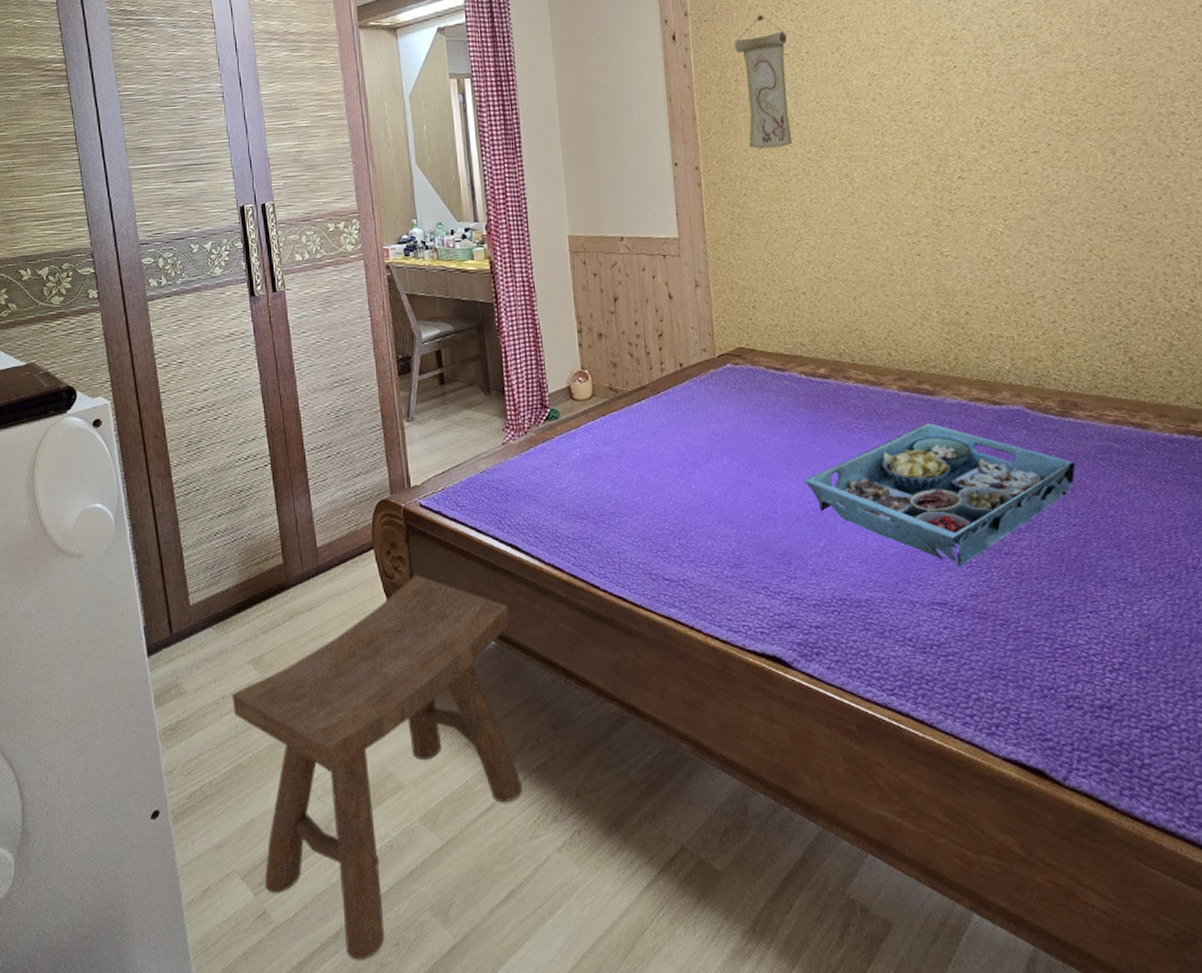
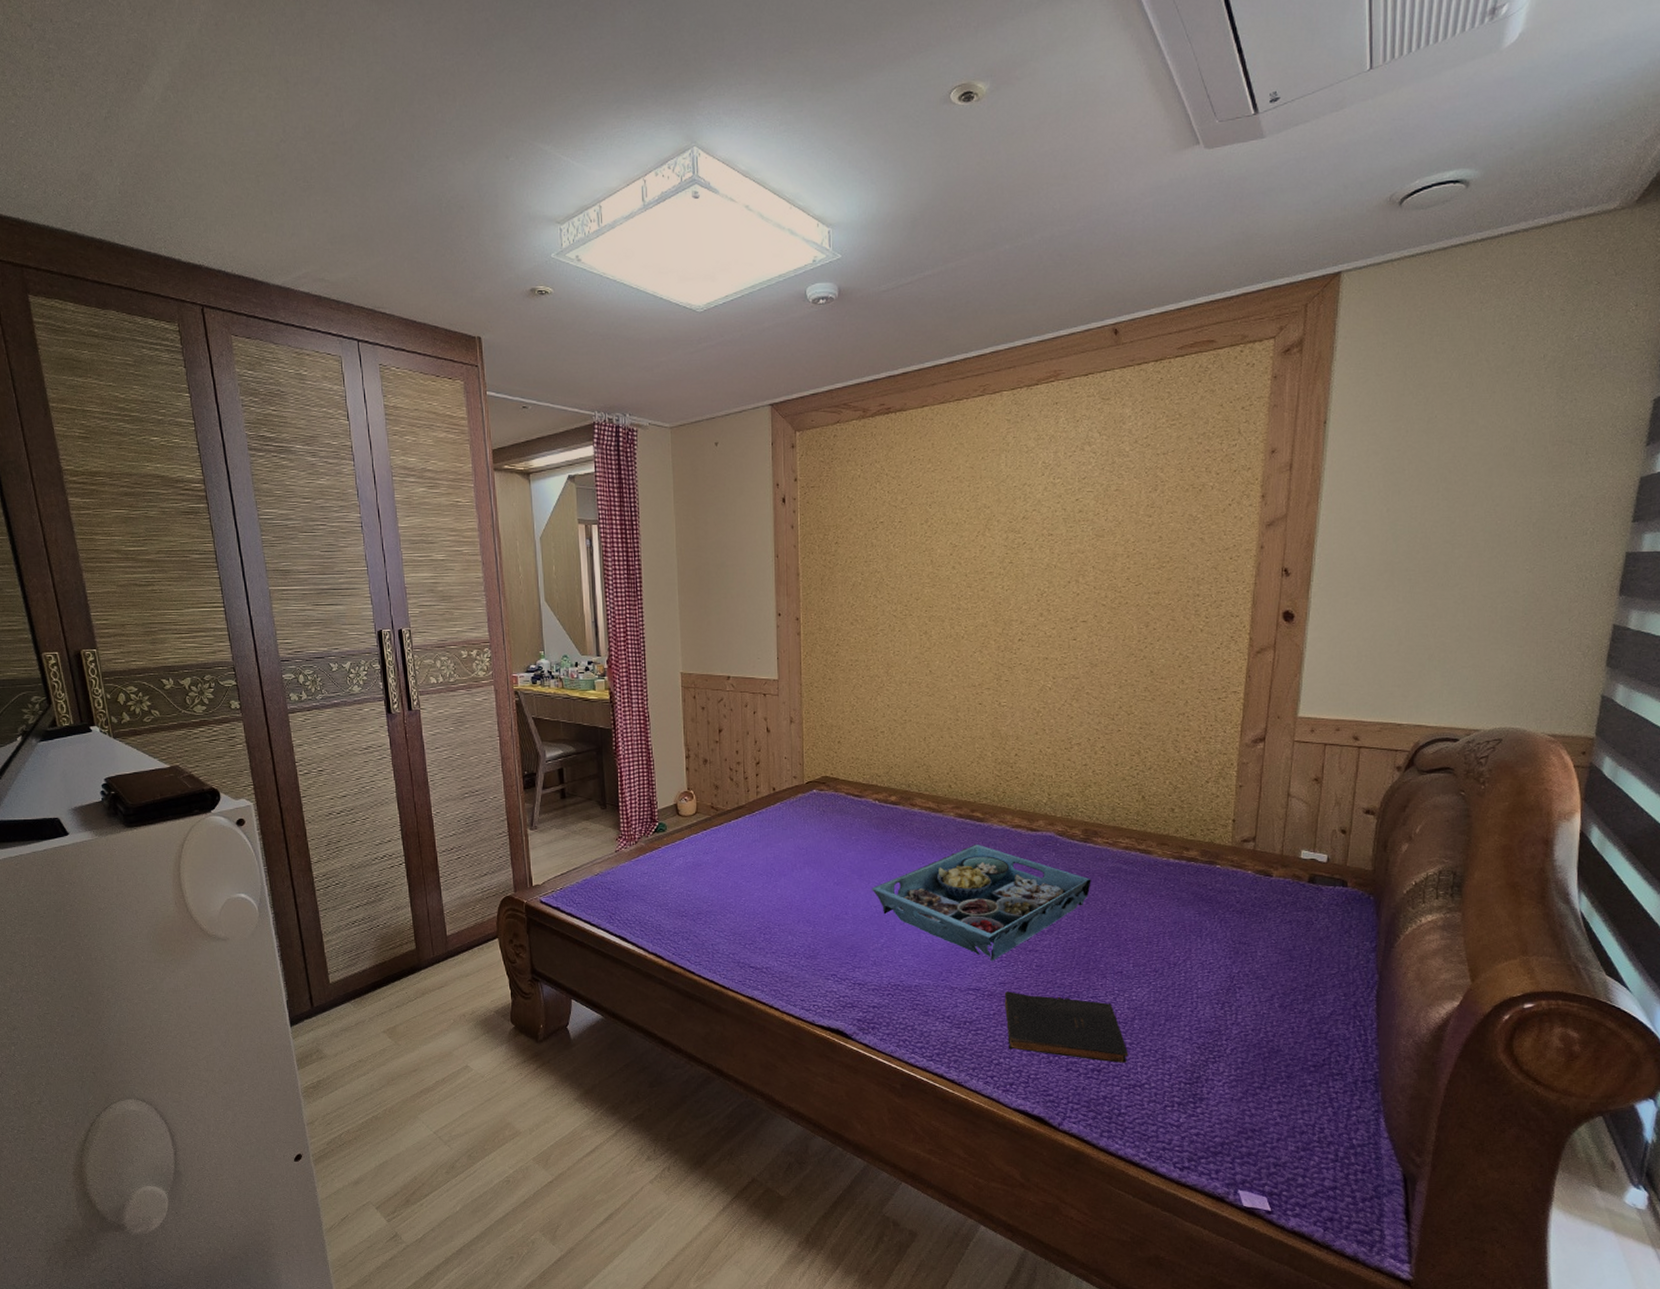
stool: present [232,574,522,960] -> none [368,960,622,1271]
wall scroll: present [734,15,792,149] -> none [837,485,884,605]
book: none [978,605,1146,698] -> present [1004,991,1129,1063]

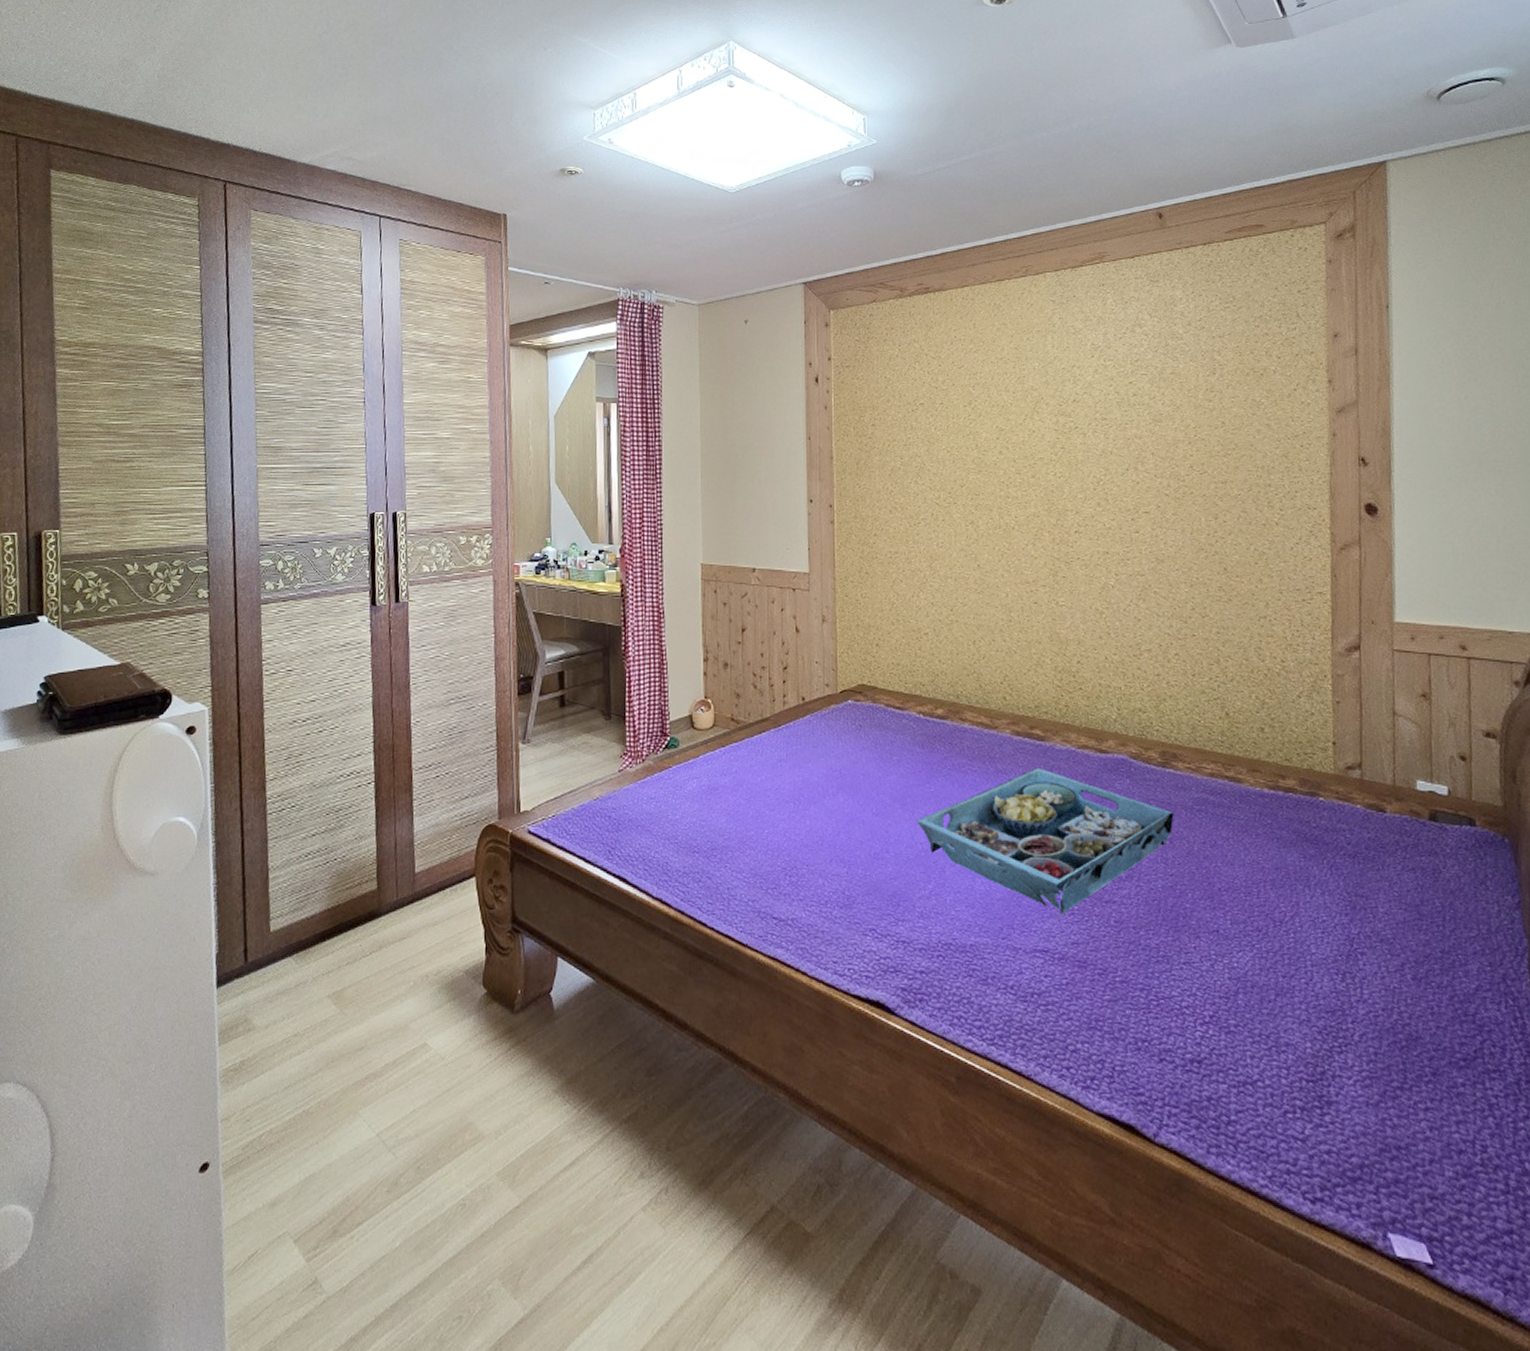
book: present [1004,991,1129,1063] -> none [1078,954,1234,1052]

